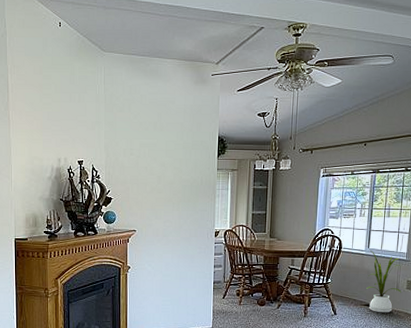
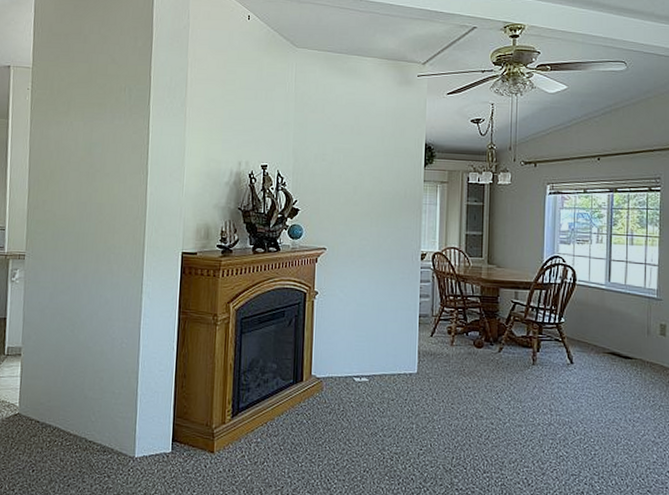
house plant: present [366,251,401,312] -> none [609,285,654,364]

